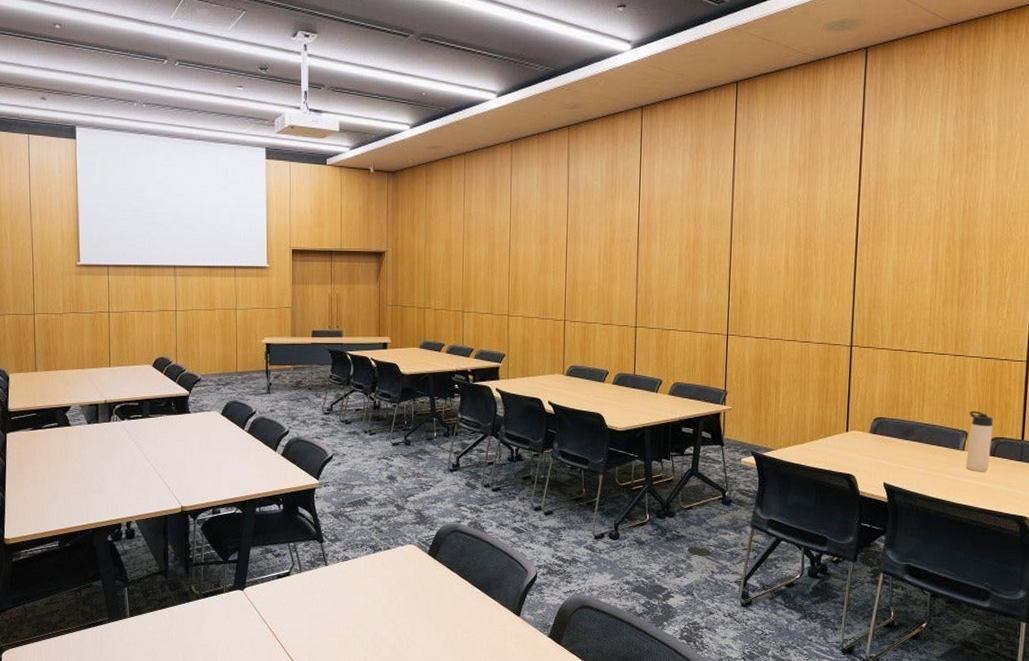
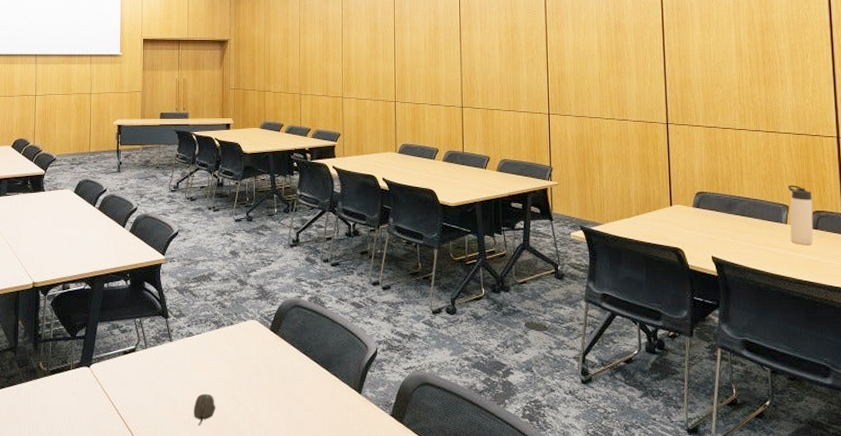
computer mouse: none [349,616,373,647] -> present [193,393,216,426]

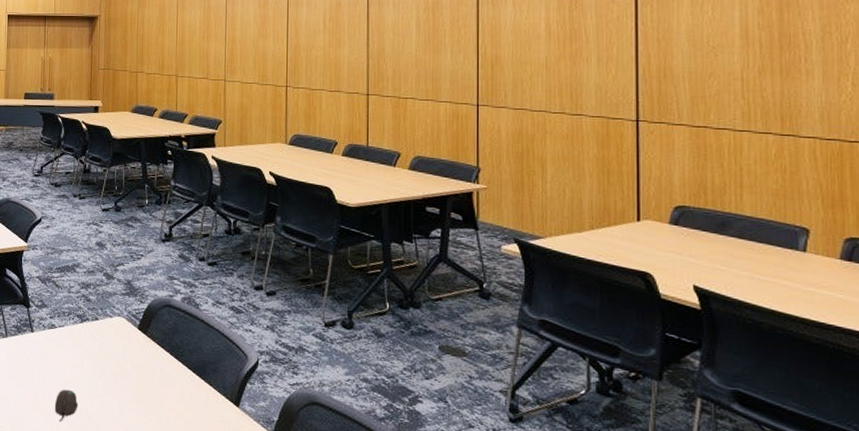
thermos bottle: present [787,185,814,245] -> none [808,203,845,281]

